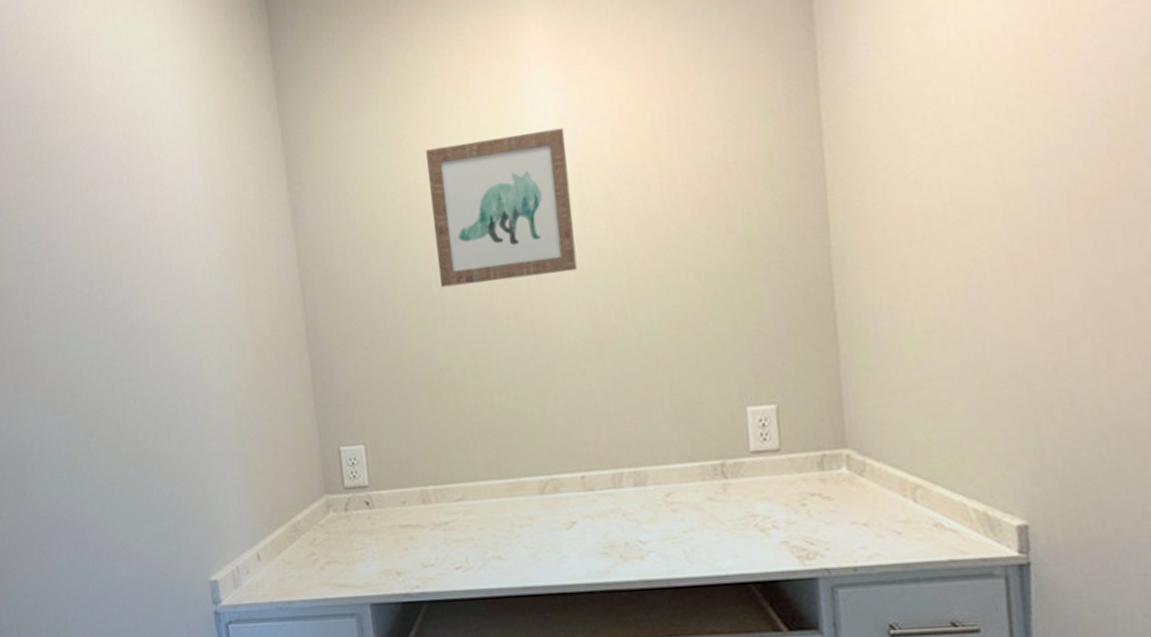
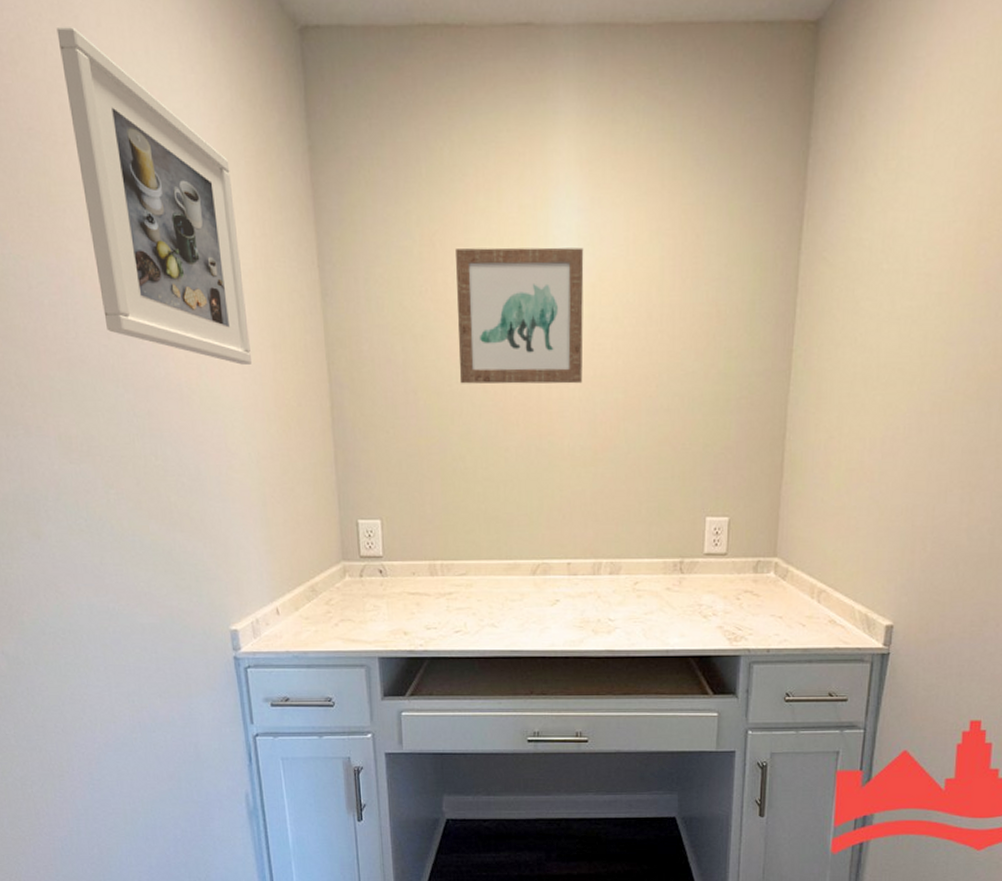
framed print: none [50,13,225,297] -> present [56,27,251,365]

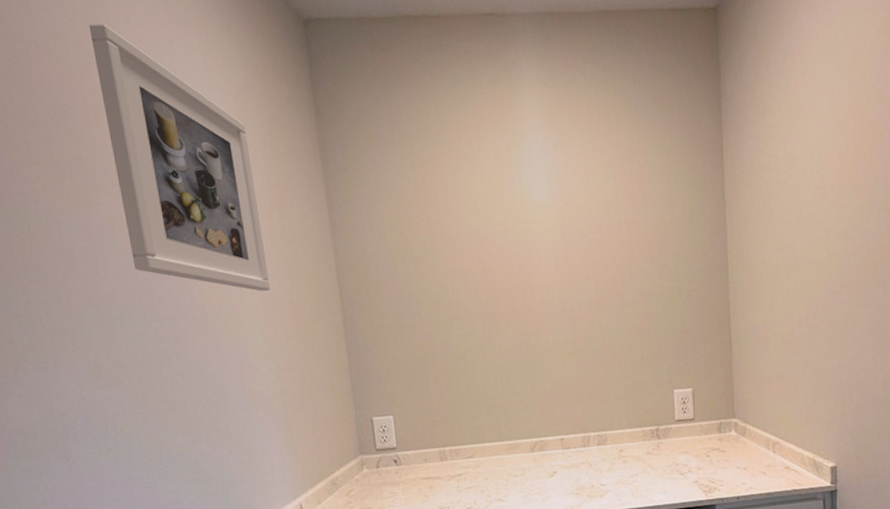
wall art: present [456,247,584,384] -> none [445,180,560,295]

